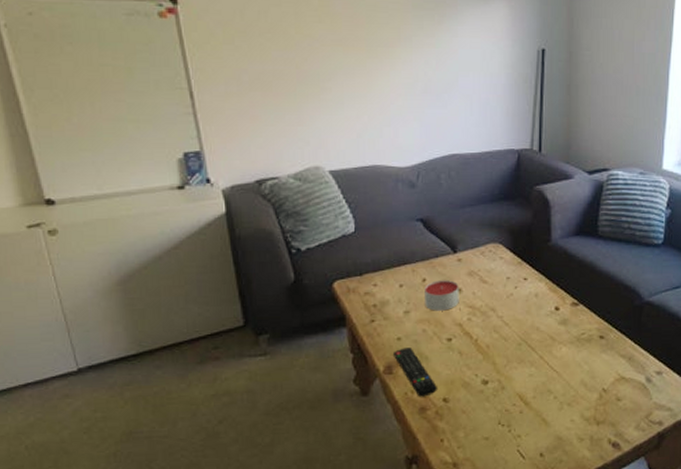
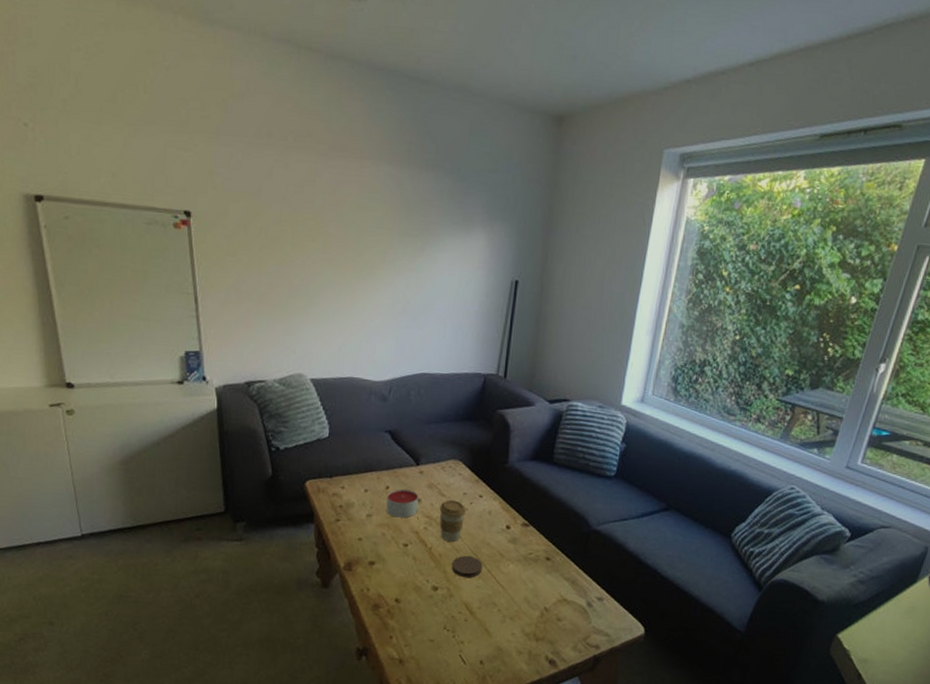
remote control: present [392,347,438,397] -> none [353,548,392,595]
coffee cup: none [482,286,511,331] -> present [439,499,466,542]
coaster: none [500,343,534,368] -> present [451,555,483,578]

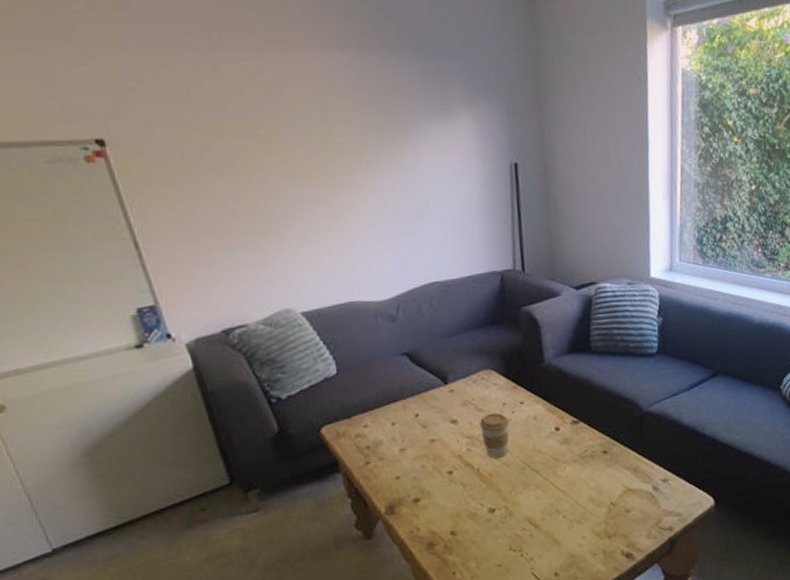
candle: present [386,489,419,518] -> none [418,412,456,446]
coaster: present [451,555,483,578] -> none [504,467,539,493]

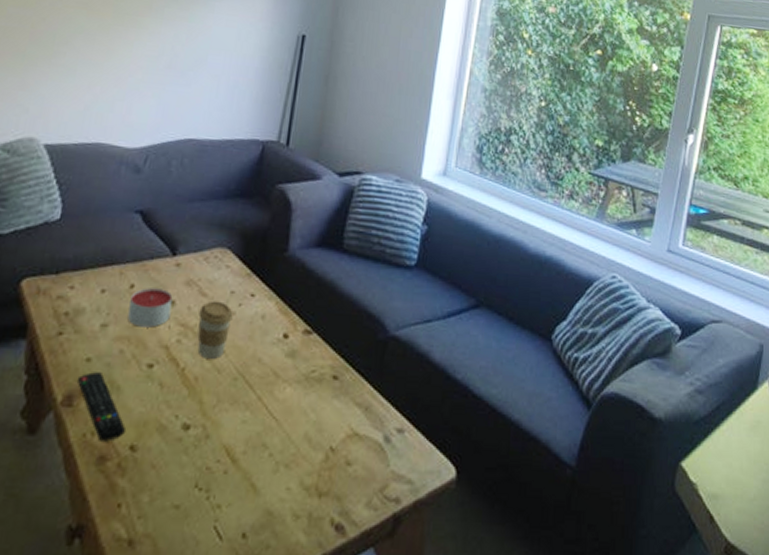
remote control: none [392,485,445,534] -> present [77,372,127,442]
candle: none [418,412,456,446] -> present [128,288,173,328]

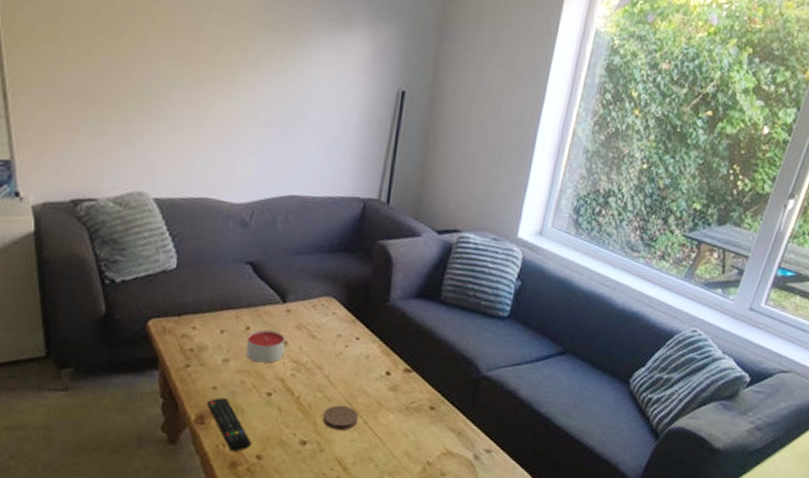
coffee cup: present [197,300,233,359] -> none [309,342,340,390]
coaster: none [209,377,252,410] -> present [322,405,359,431]

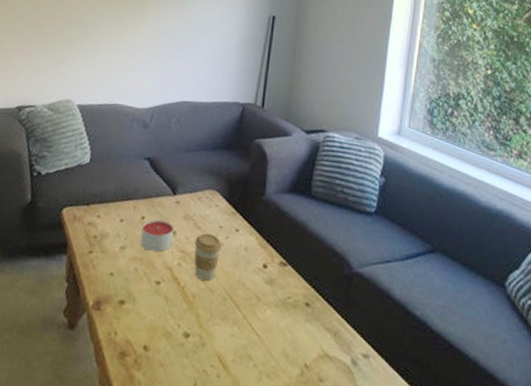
remote control: present [206,398,253,452] -> none [103,284,141,341]
coffee cup: none [309,342,340,390] -> present [194,233,222,281]
coaster: present [322,405,359,431] -> none [204,297,238,324]

